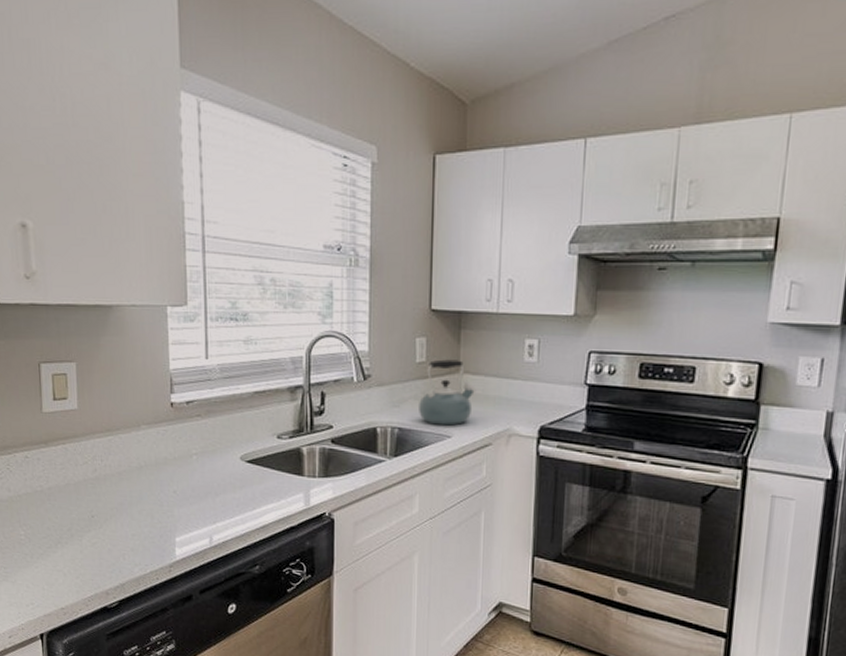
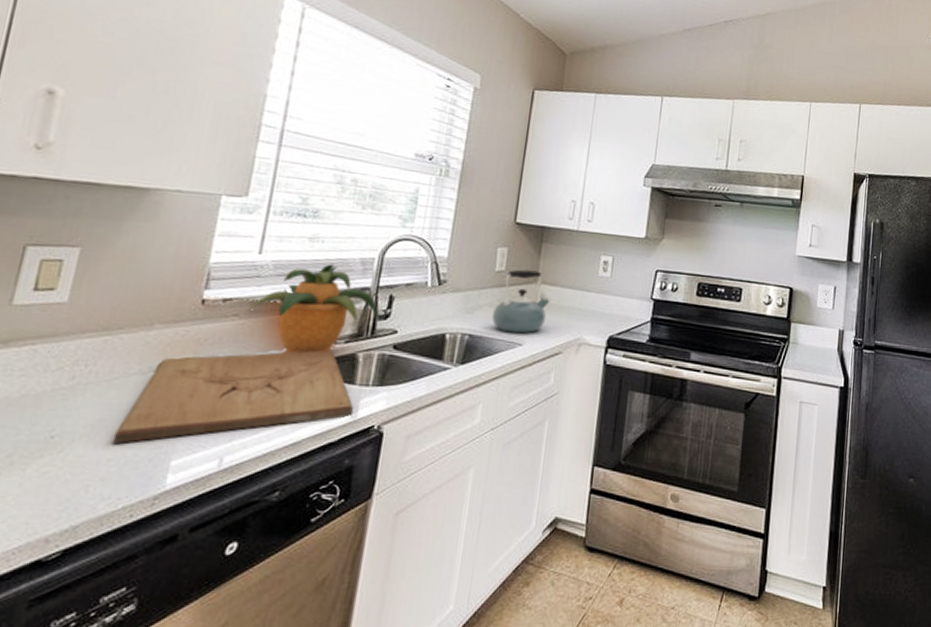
cutting board: none [132,445,307,524] -> present [112,350,354,445]
potted plant: none [209,364,313,449] -> present [251,264,378,354]

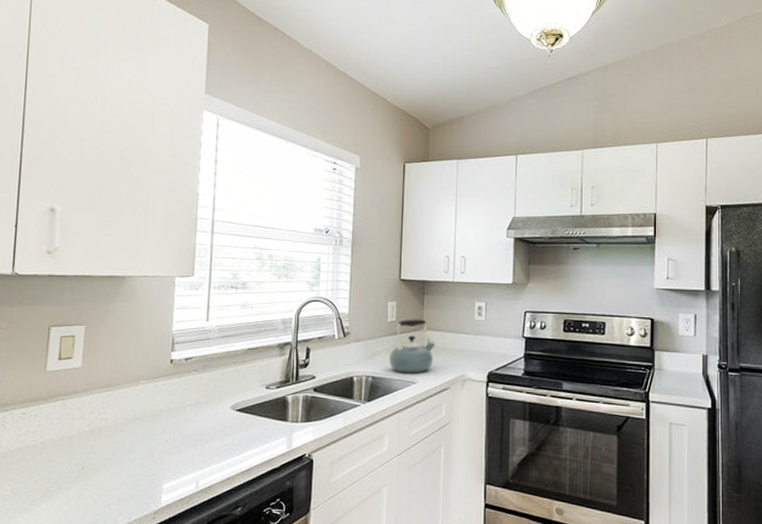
cutting board: present [112,350,354,445] -> none [122,395,289,473]
potted plant: present [251,264,378,354] -> none [206,325,299,399]

